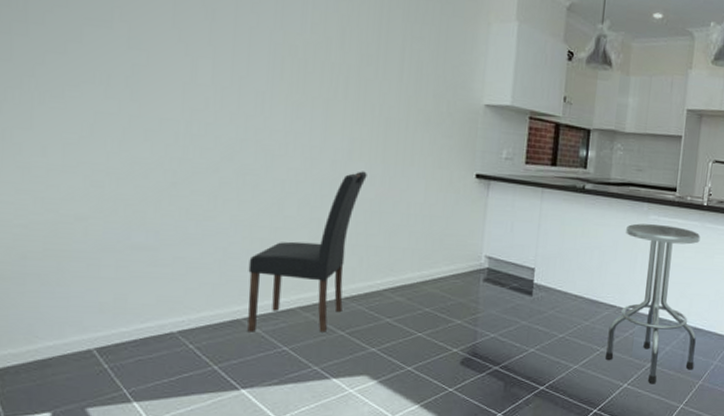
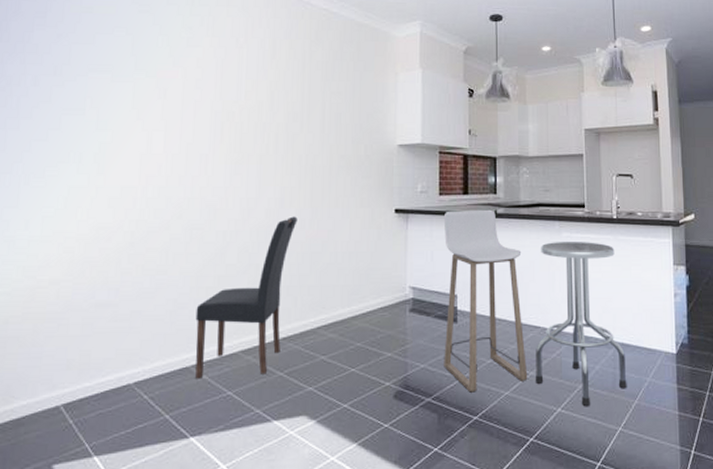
bar stool: none [514,181,606,364] -> present [443,209,528,393]

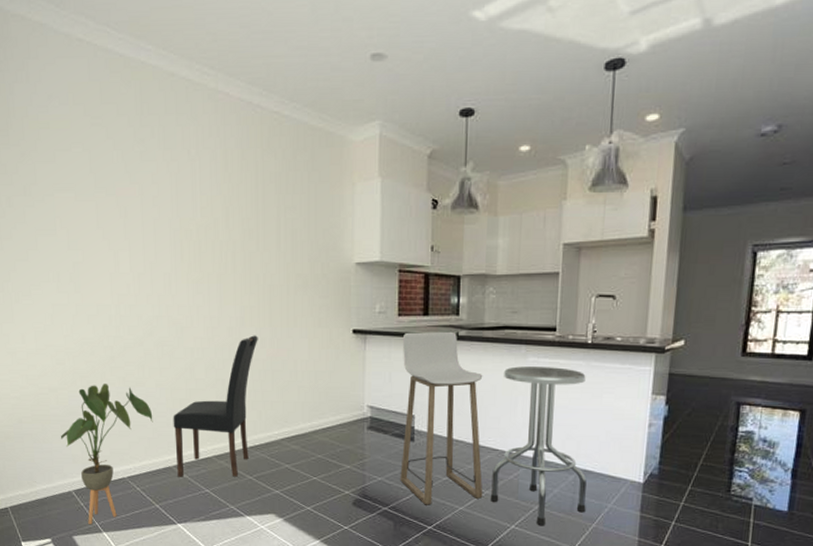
house plant: none [54,273,173,447] -> present [60,384,153,524]

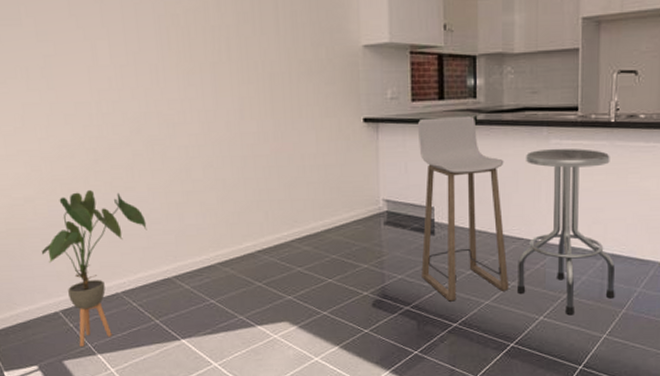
dining chair: present [173,335,258,477] -> none [169,129,260,289]

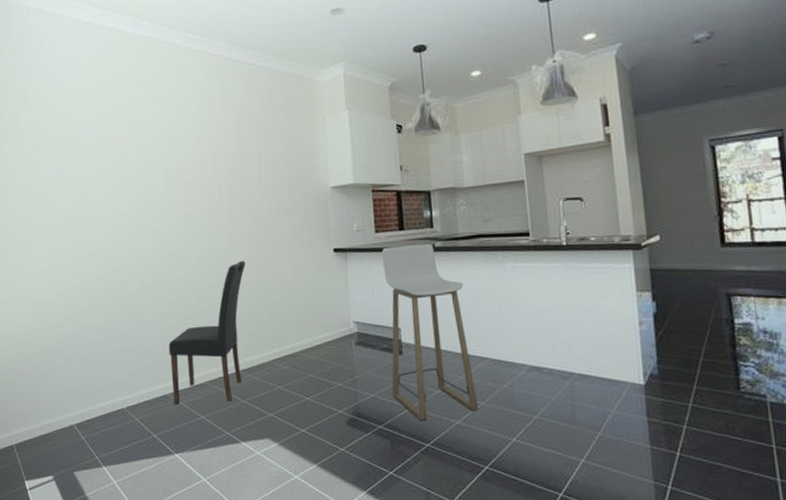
house plant: present [41,190,147,347] -> none [64,316,150,459]
dining chair: none [169,129,260,289] -> present [168,260,246,405]
bar stool: present [516,149,615,316] -> none [483,271,589,438]

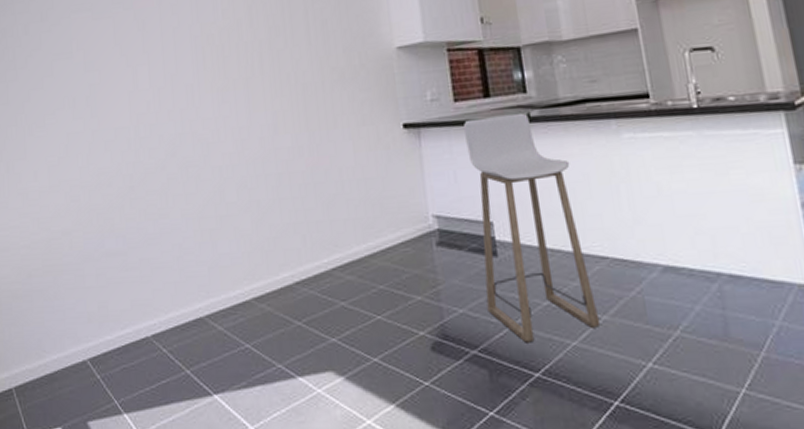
dining chair: present [168,260,246,405] -> none [202,143,295,331]

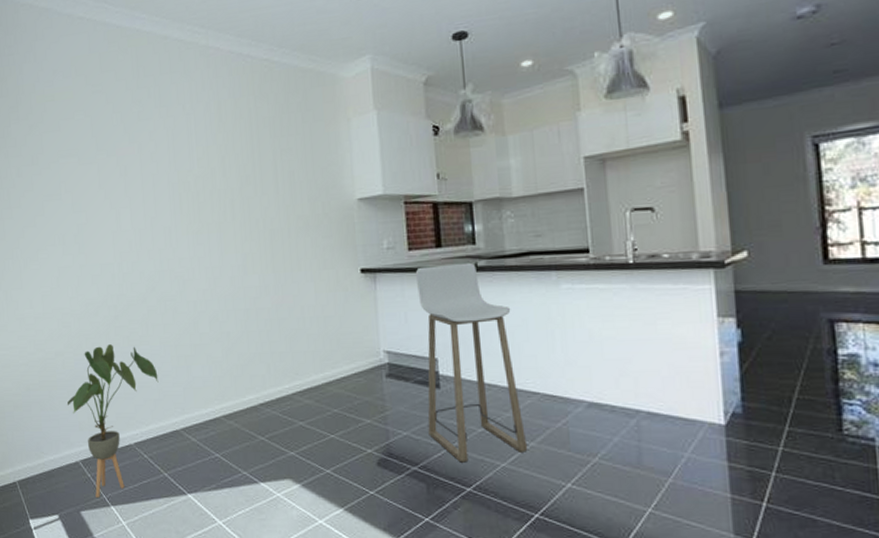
house plant: none [74,219,180,404] -> present [67,344,159,498]

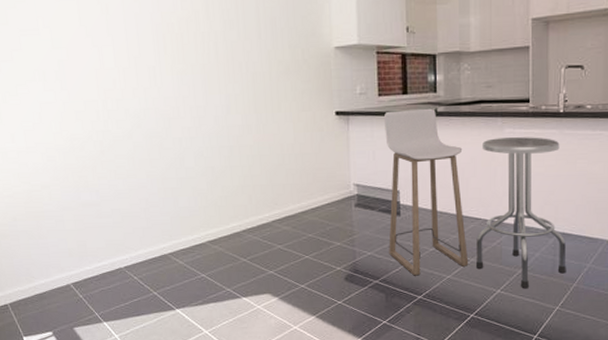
house plant: present [67,344,159,498] -> none [55,177,146,315]
bar stool: none [533,293,657,484] -> present [475,137,566,289]

